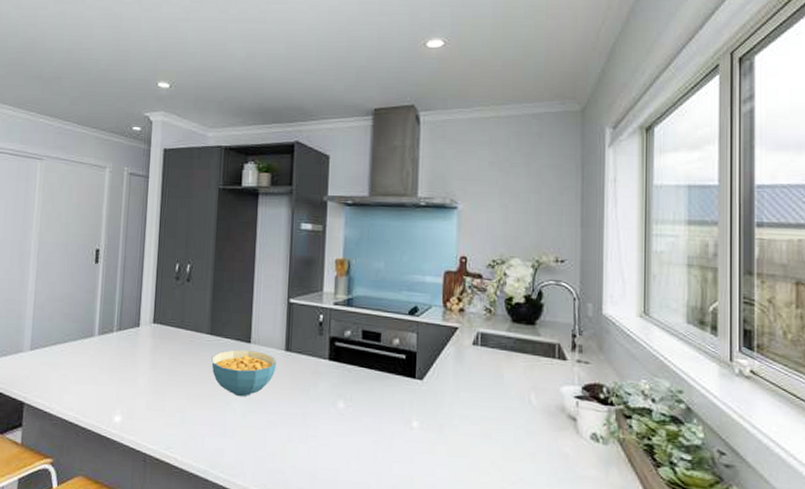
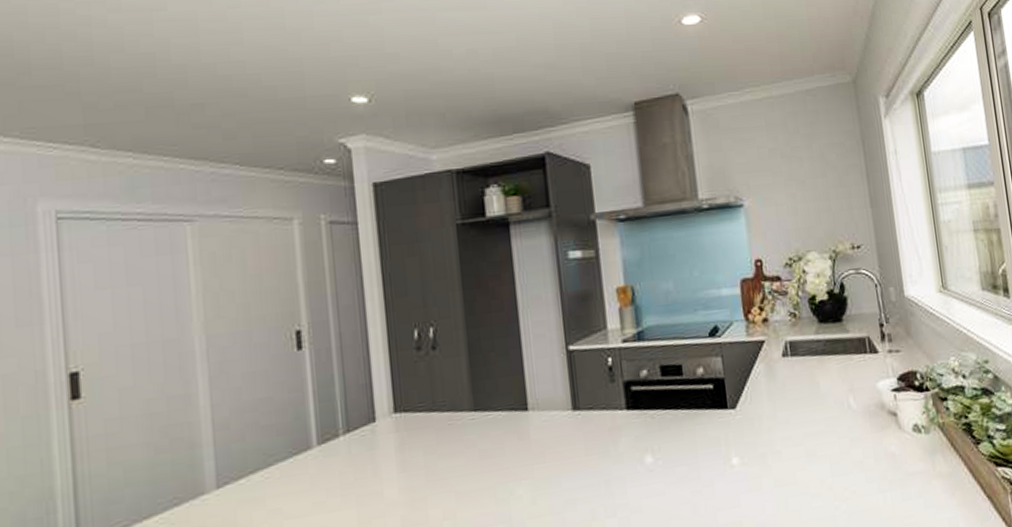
cereal bowl: present [211,349,277,397] -> none [480,418,565,481]

